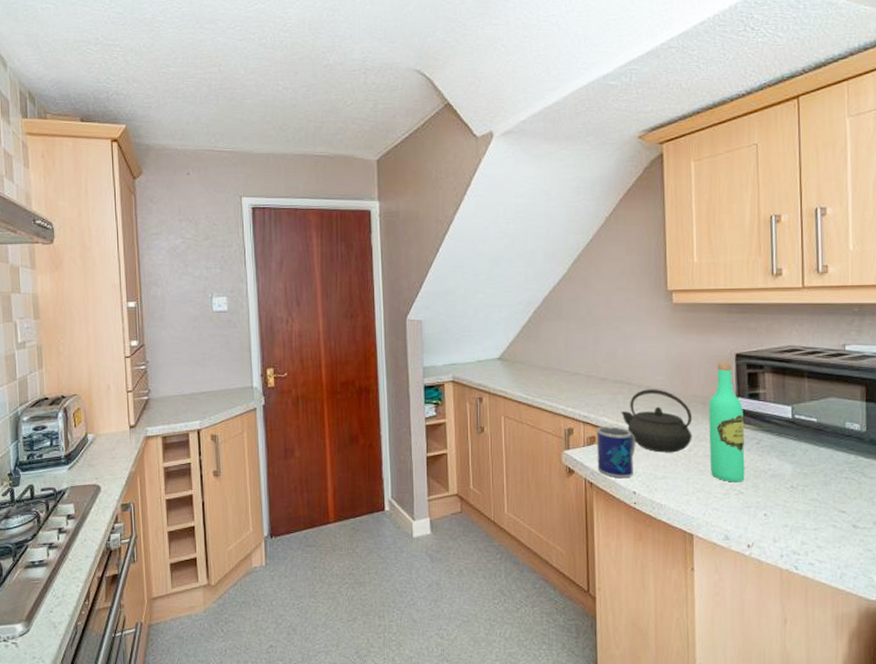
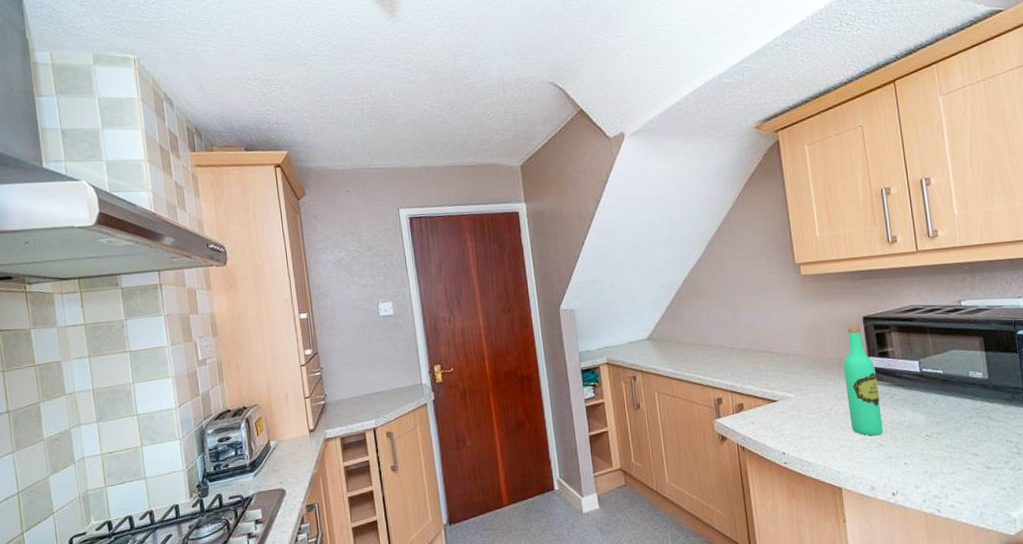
mug: present [596,426,636,478] -> none [743,393,781,441]
kettle: present [621,389,693,453] -> none [764,355,832,414]

